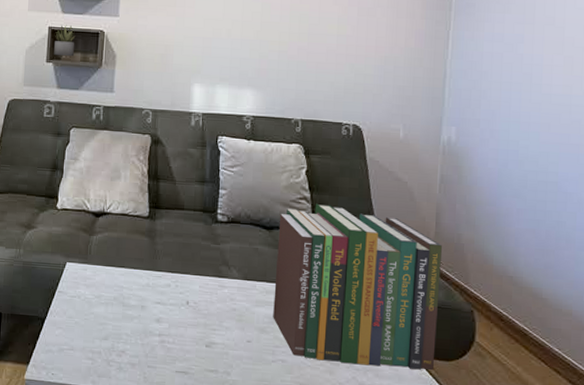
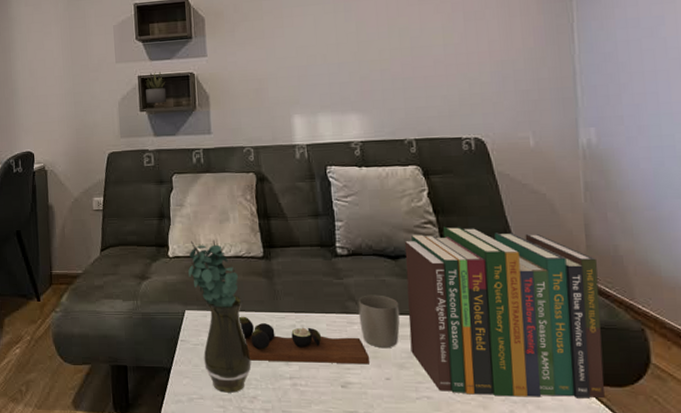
vase: none [74,194,125,346] -> present [188,240,252,393]
decorative tray: none [117,272,234,327] -> present [238,316,369,365]
mug: none [230,261,268,313] -> present [358,295,400,349]

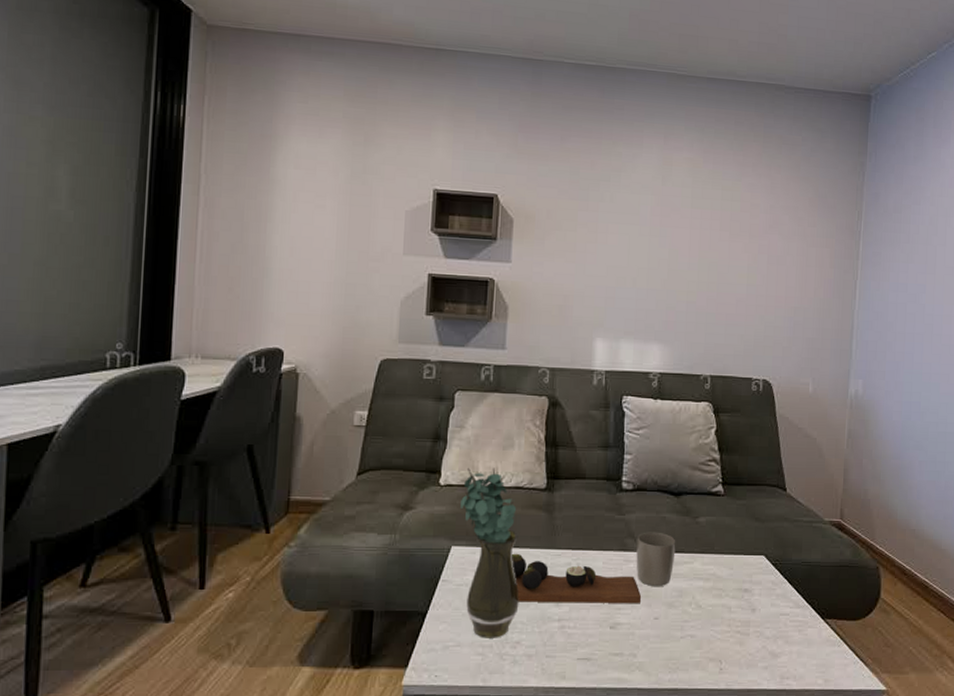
succulent plant: present [144,71,167,104] -> none [434,271,461,309]
books: present [405,226,605,399] -> none [681,465,849,633]

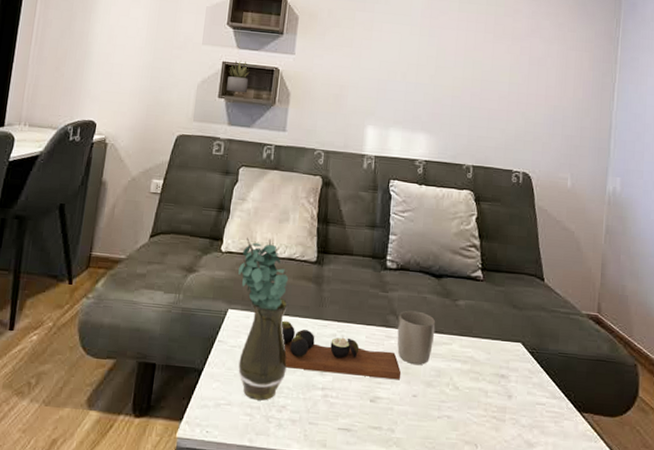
succulent plant: none [434,271,461,309] -> present [226,60,250,93]

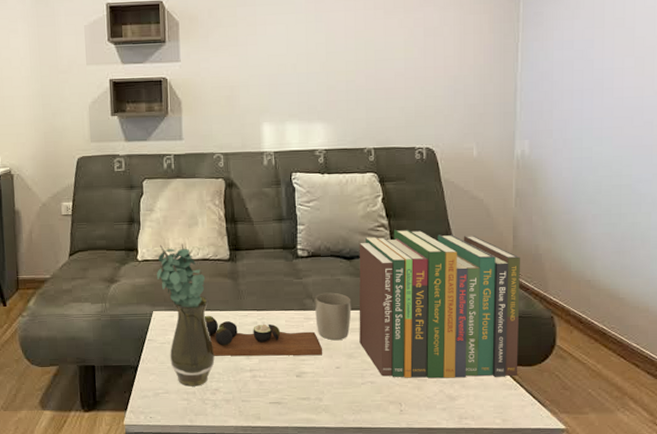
succulent plant: present [226,60,250,93] -> none [116,75,139,108]
books: none [440,251,607,427] -> present [359,229,520,379]

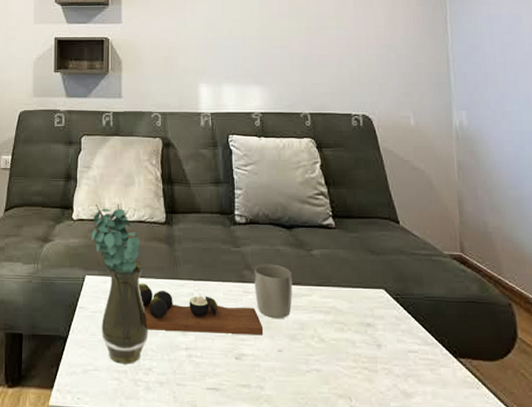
books: present [359,229,520,379] -> none [298,198,478,373]

